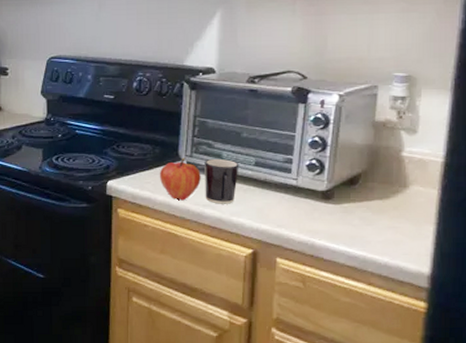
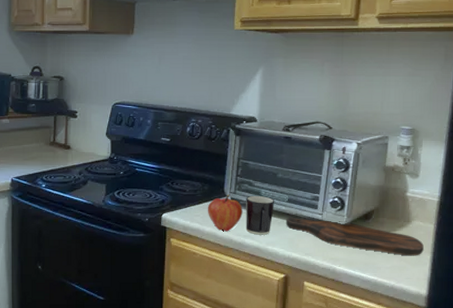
cutting board: none [252,184,425,228] -> present [285,218,424,256]

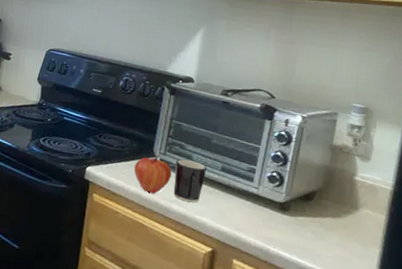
cutting board: present [285,218,424,256] -> none [217,187,372,249]

